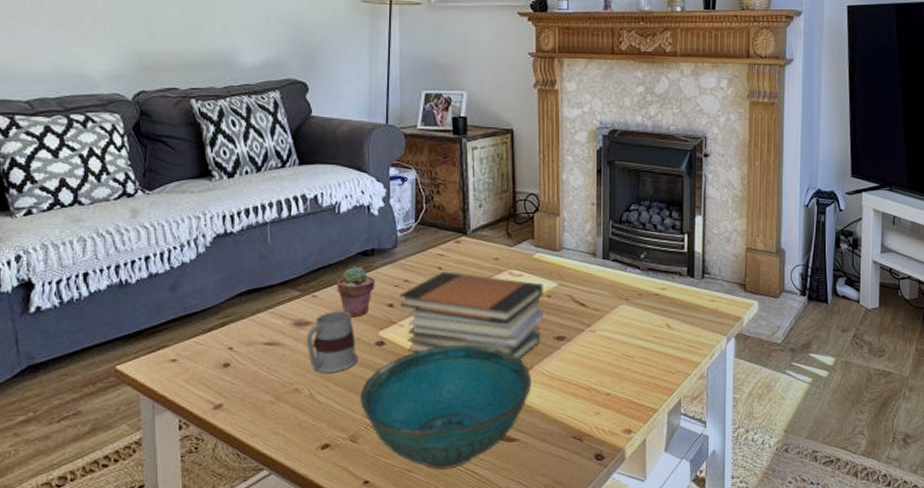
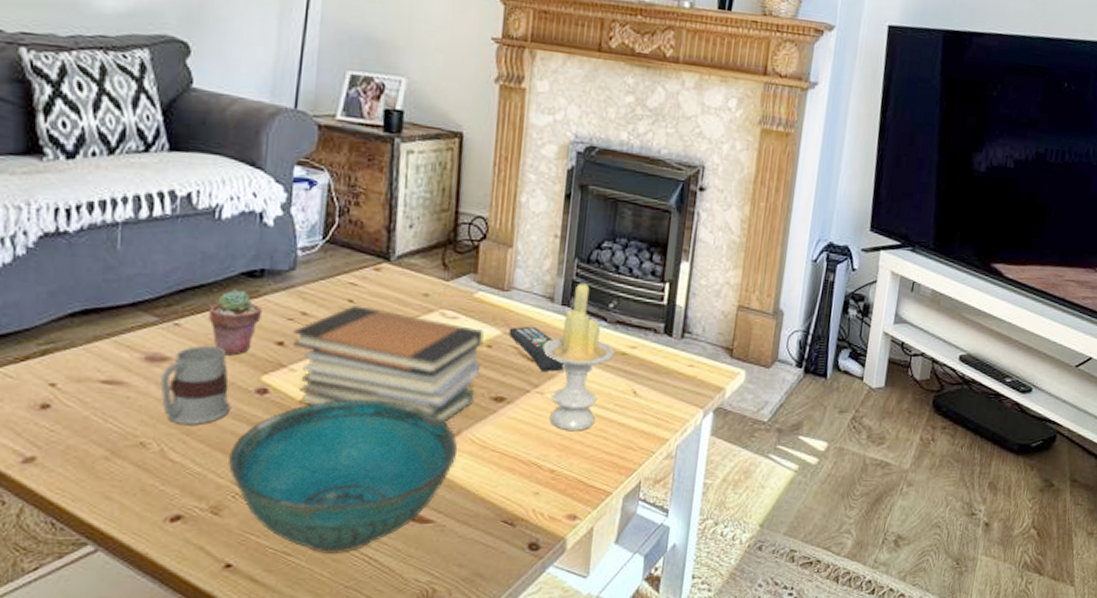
remote control: none [563,277,610,314] -> present [508,326,565,372]
candle: none [591,240,649,360] -> present [542,283,615,430]

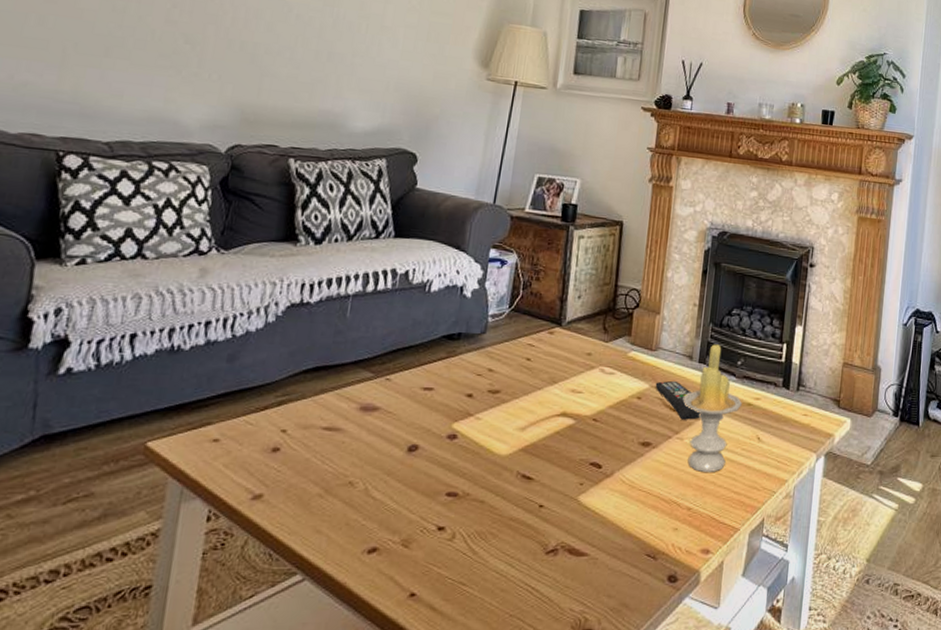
mug: present [160,345,231,425] -> none [370,397,426,466]
potted succulent: present [208,289,262,356] -> none [413,349,457,406]
bowl: present [228,398,458,555] -> none [420,443,611,585]
book stack: present [292,305,484,422] -> none [479,363,635,465]

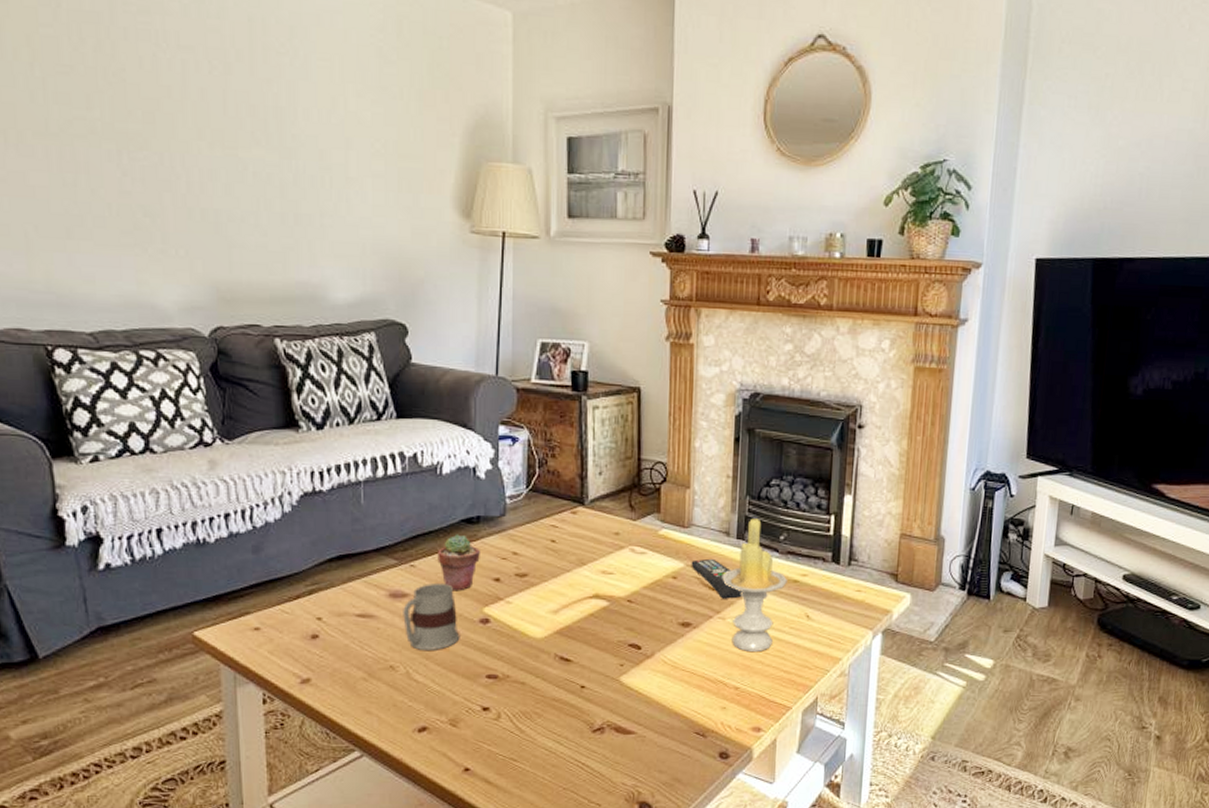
mug: none [370,397,426,466] -> present [403,582,460,650]
potted succulent: none [413,349,457,406] -> present [438,534,480,591]

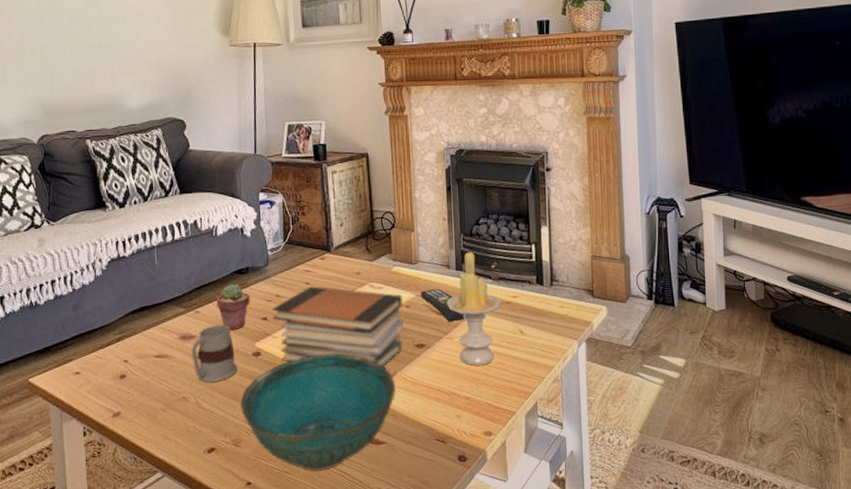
bowl: none [462,626,653,761] -> present [240,353,396,472]
book stack: none [507,545,669,646] -> present [272,286,403,367]

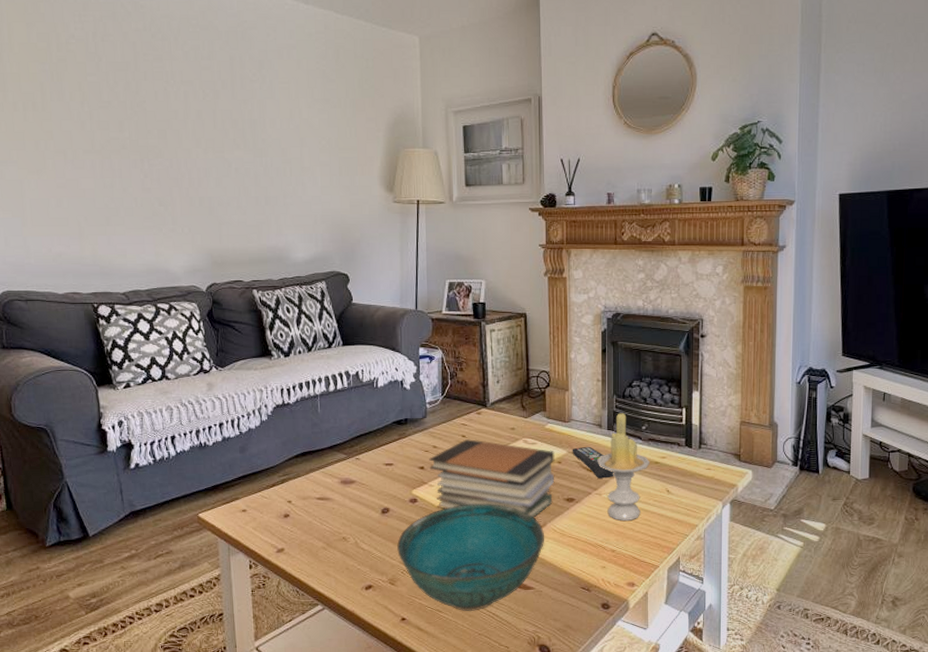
mug: present [191,324,238,382] -> none [351,471,395,525]
potted succulent: present [216,283,250,331] -> none [376,433,408,478]

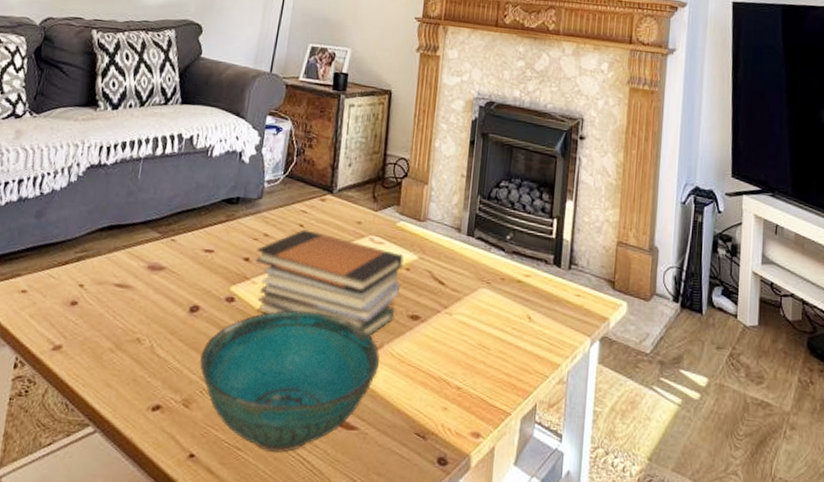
remote control: present [572,446,614,478] -> none [423,253,470,295]
candle: present [597,413,650,520] -> none [451,217,512,351]

